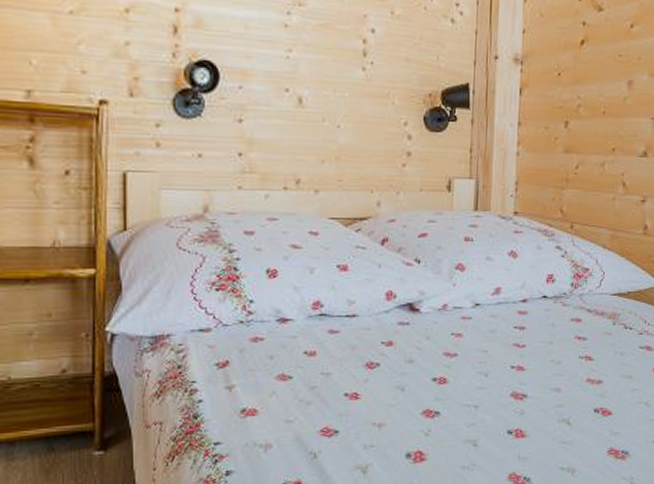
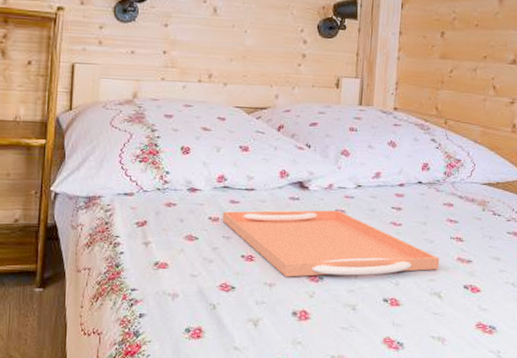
serving tray: none [319,333,568,415] -> present [222,210,440,277]

